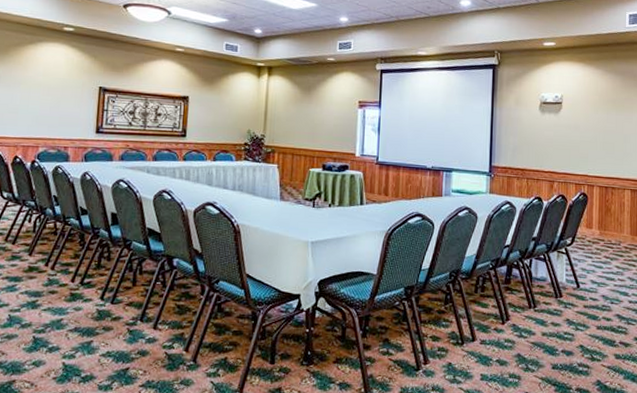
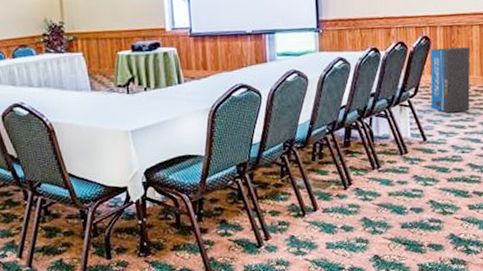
air purifier: none [586,205,621,266] -> present [430,47,470,113]

